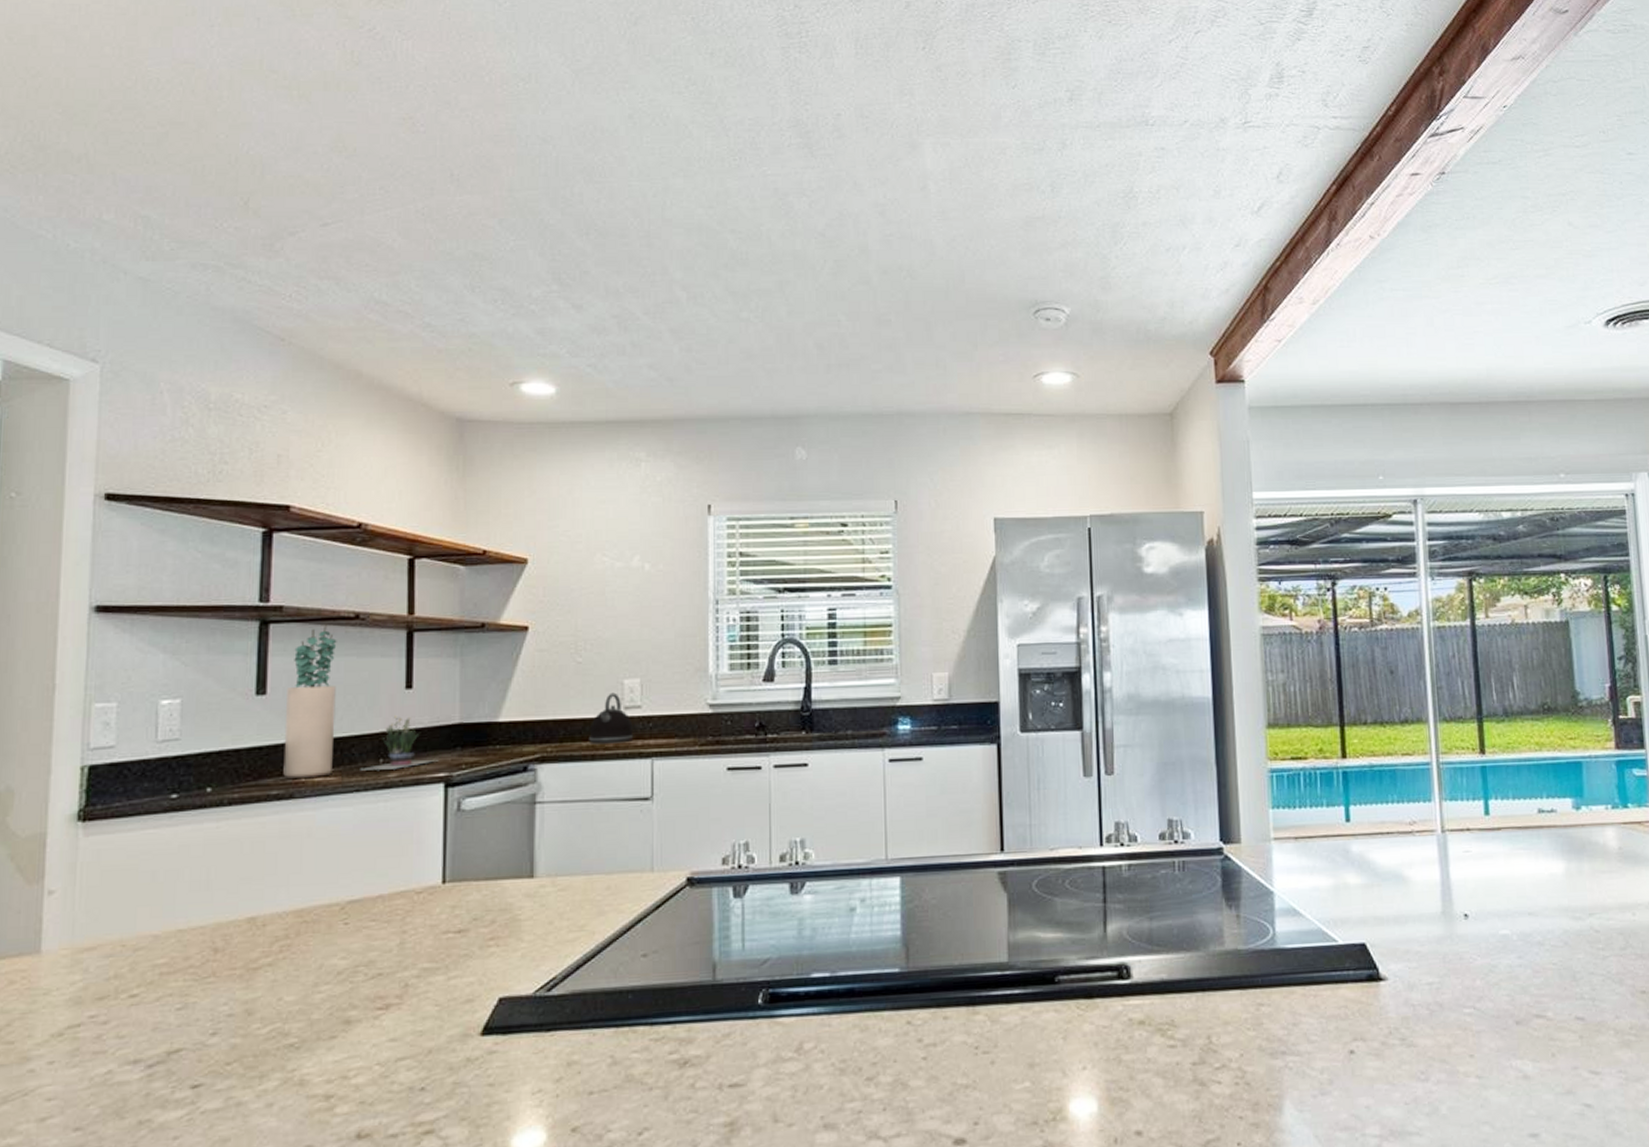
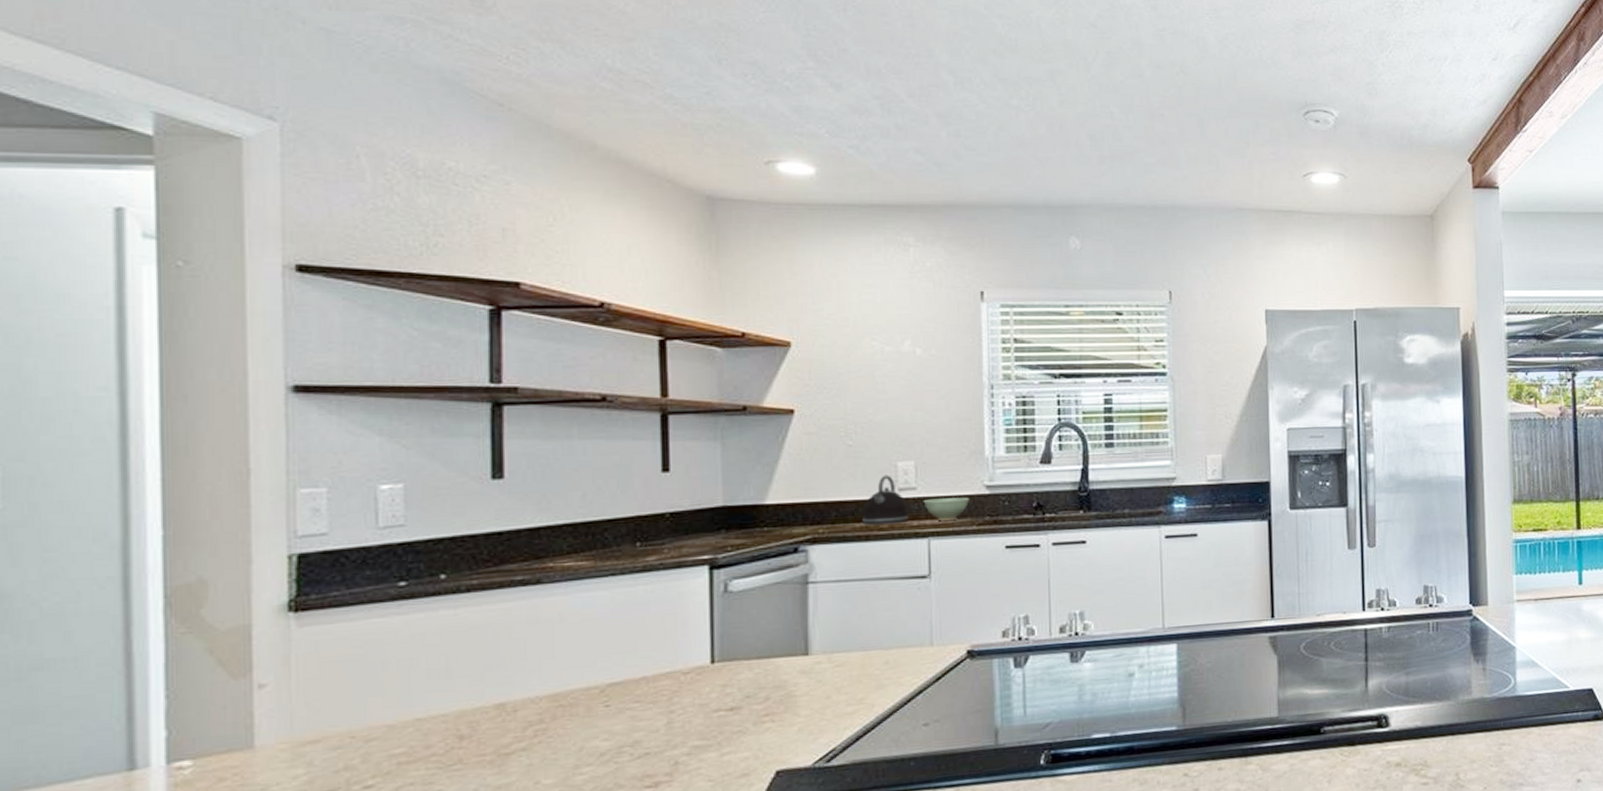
vase: present [283,623,337,779] -> none [526,405,585,564]
potted flower: present [360,715,439,771] -> none [615,499,702,555]
bowl: none [647,716,694,741] -> present [923,497,970,522]

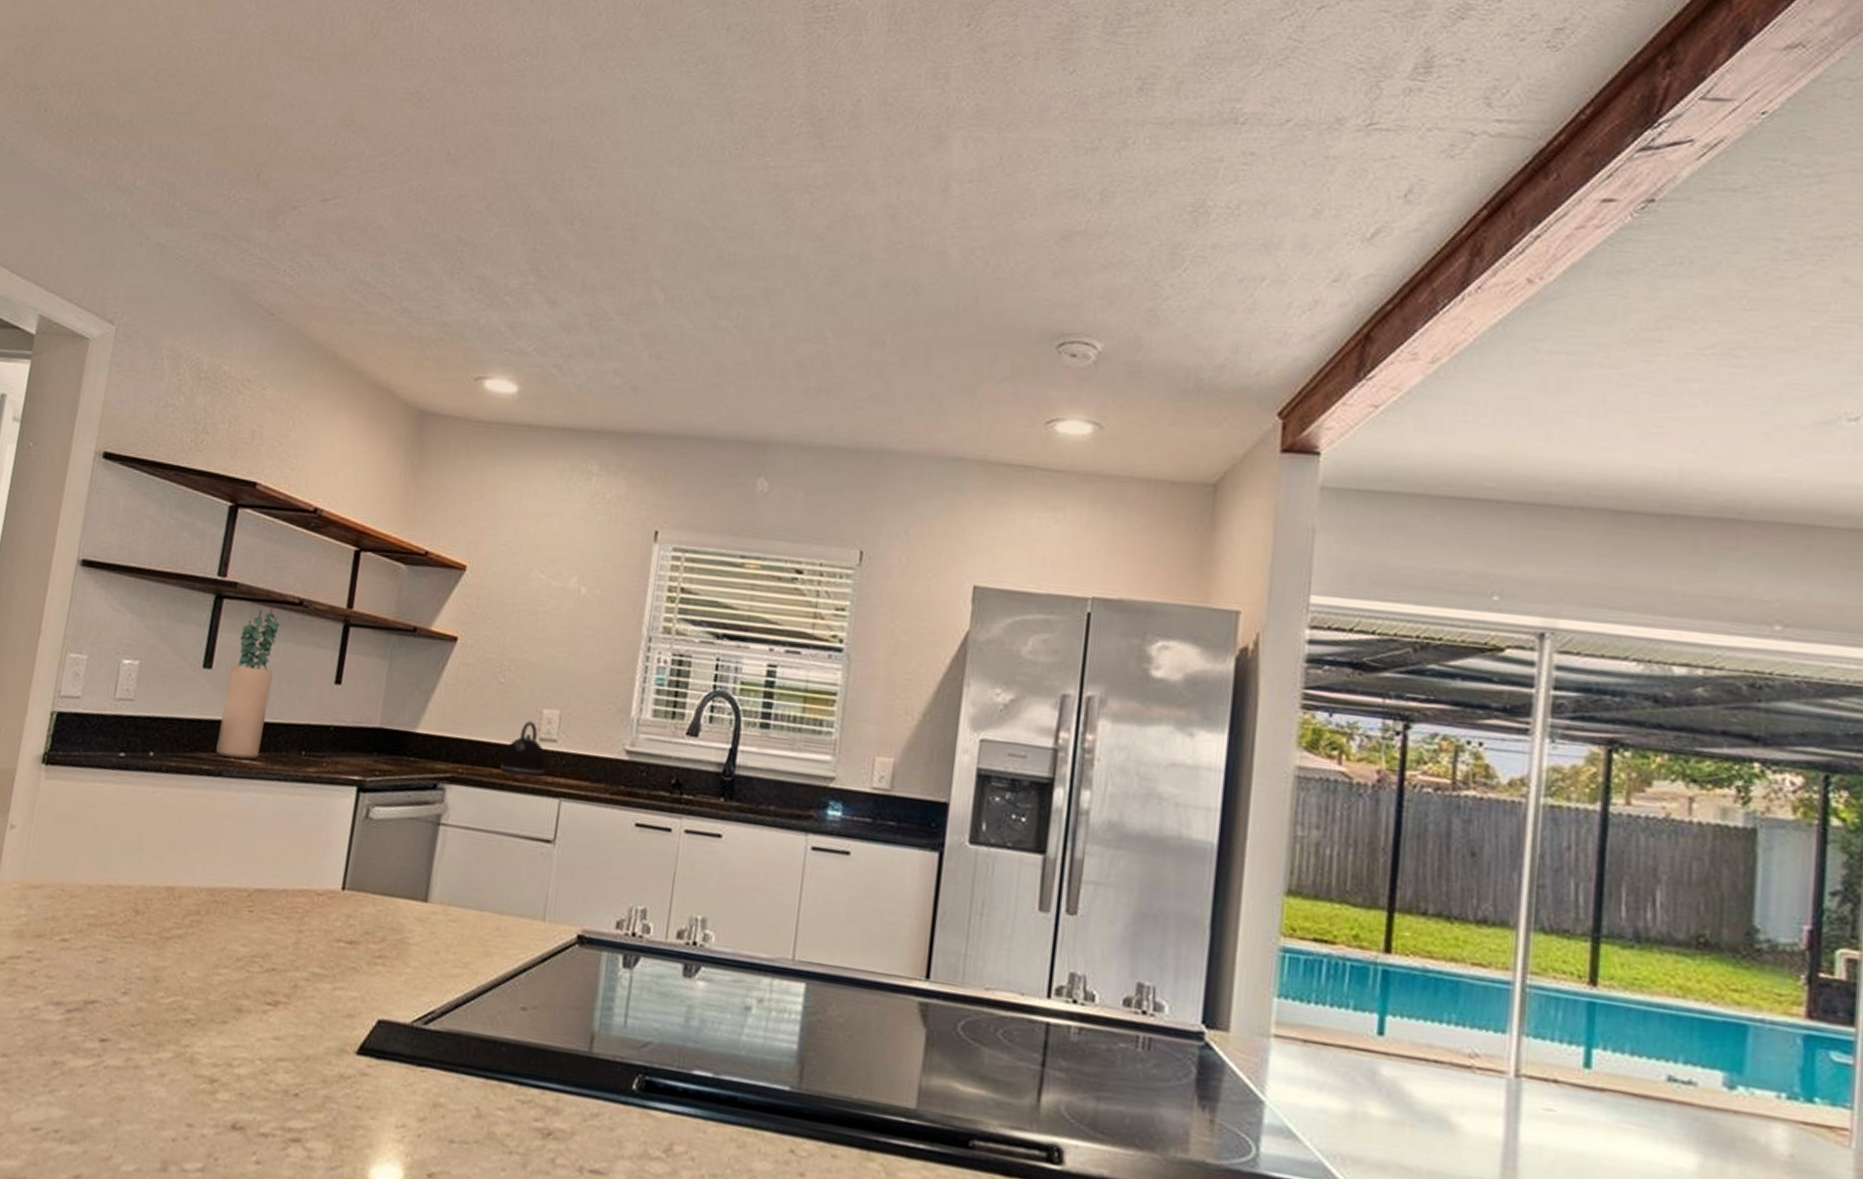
vase: none [526,405,585,564] -> present [216,605,280,760]
bowl: present [923,497,970,522] -> none [561,755,608,784]

